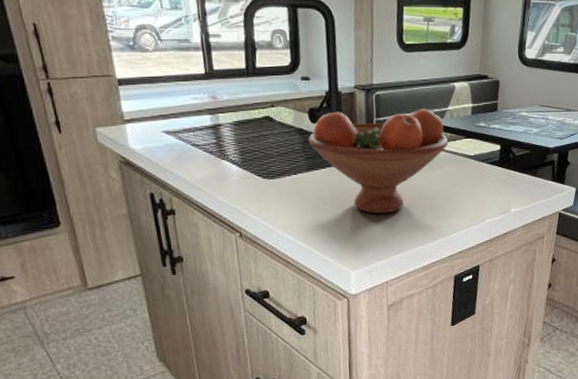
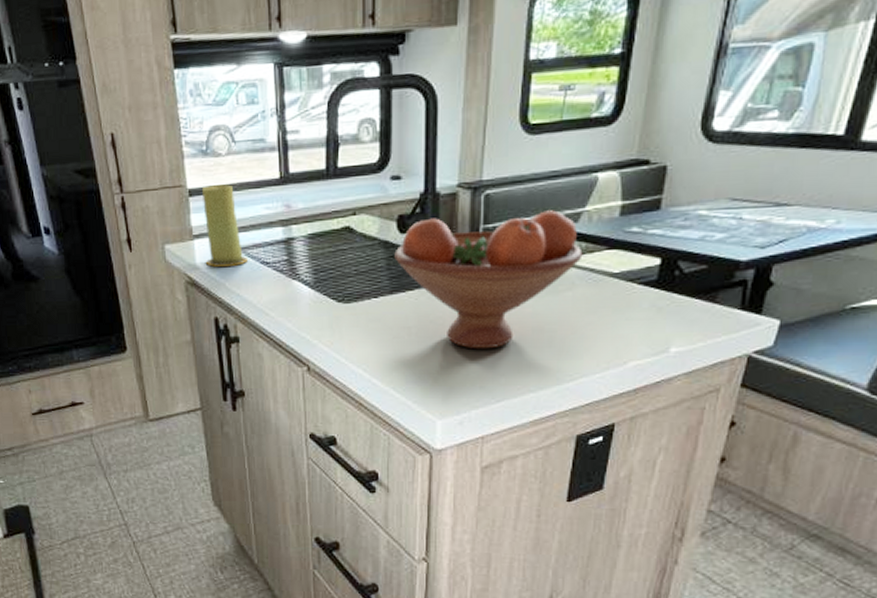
candle: none [130,76,179,148] -> present [201,184,247,267]

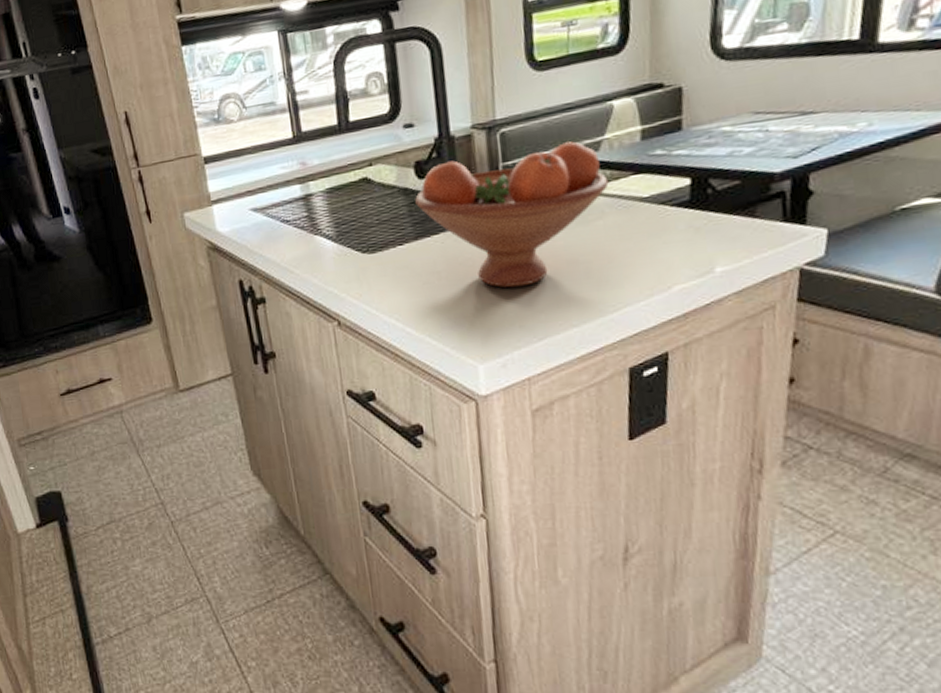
candle: present [201,184,247,267] -> none [216,148,267,230]

